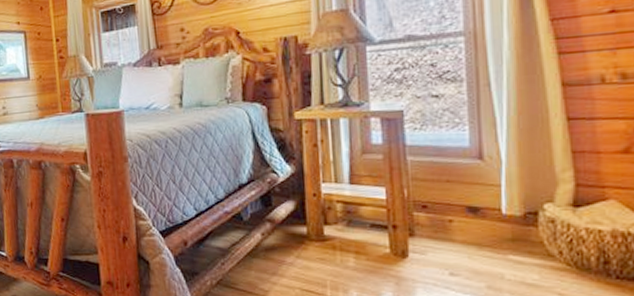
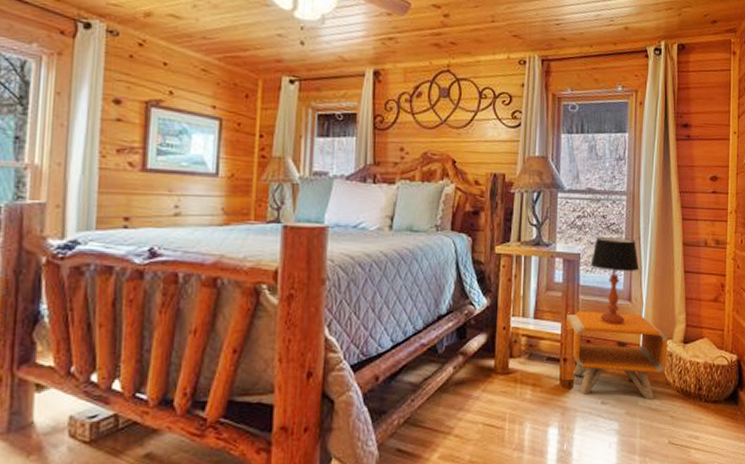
nightstand: none [392,173,546,275] -> present [566,311,667,401]
table lamp: none [418,86,493,187] -> present [590,237,640,324]

